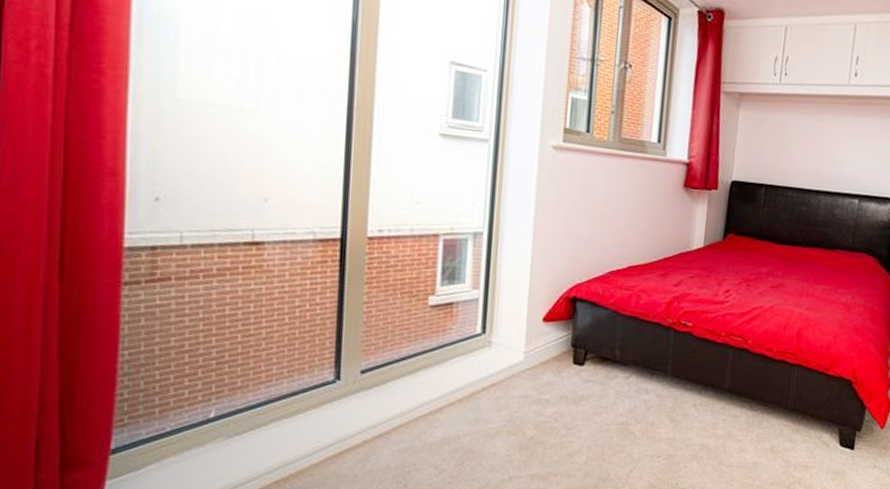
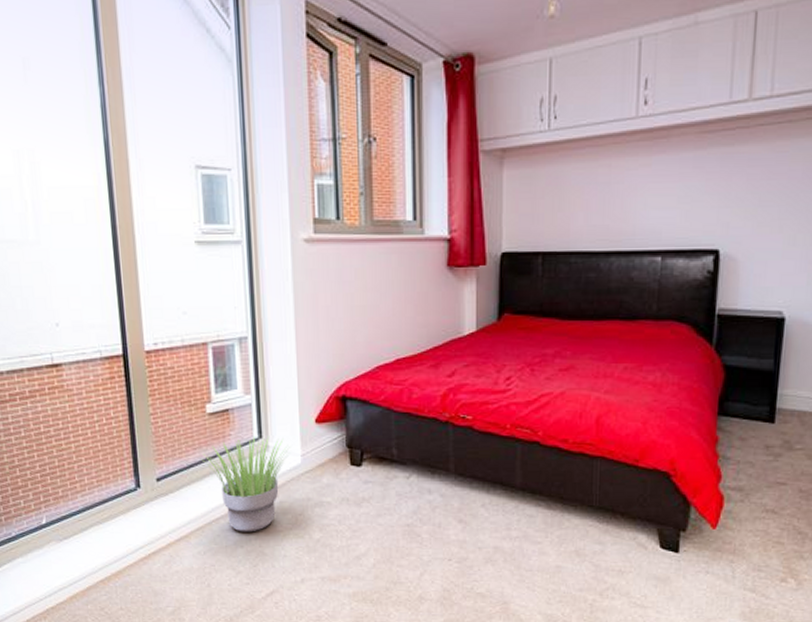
potted plant: none [416,330,514,429] -> present [201,435,290,532]

